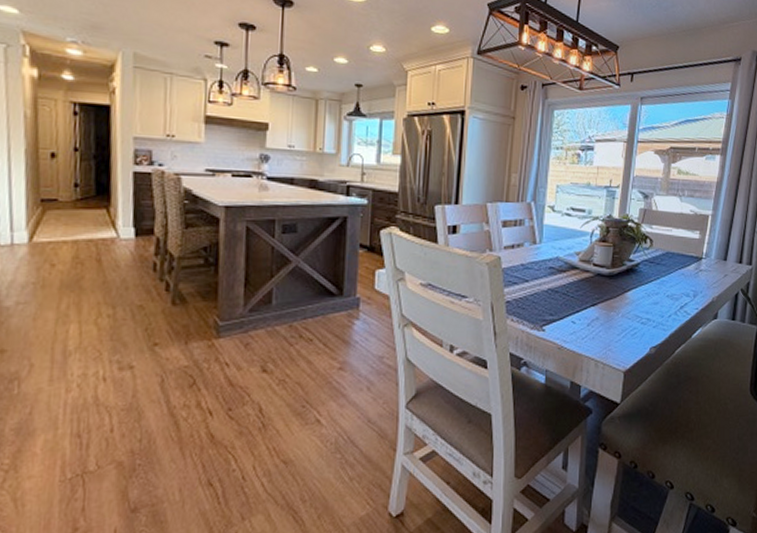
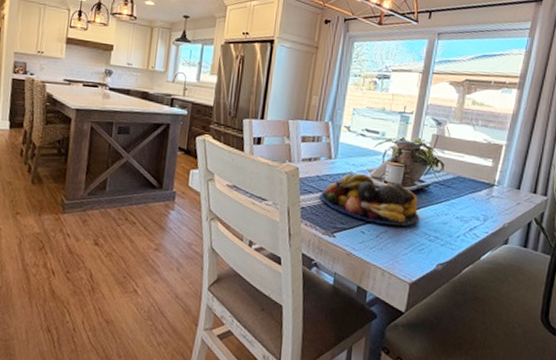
fruit bowl: none [525,257,631,312] -> present [319,173,420,227]

